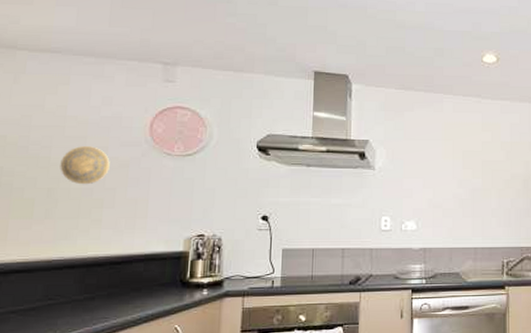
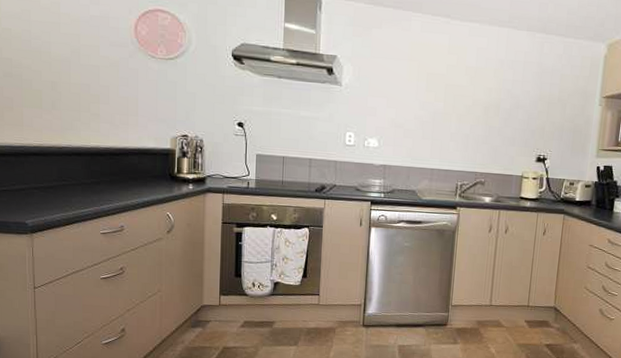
decorative plate: present [60,146,110,185] -> none [60,43,102,81]

